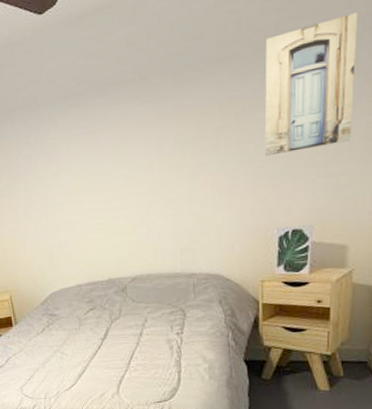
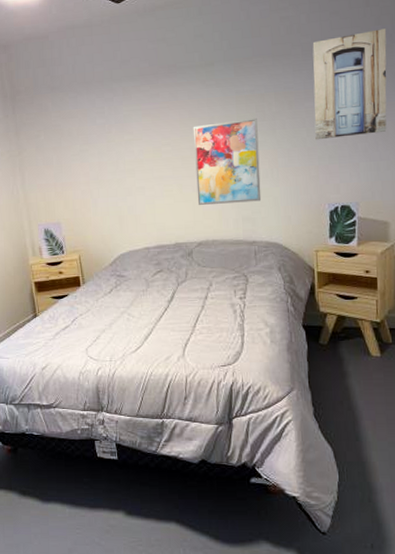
wall art: none [125,135,202,237] -> present [193,117,262,205]

